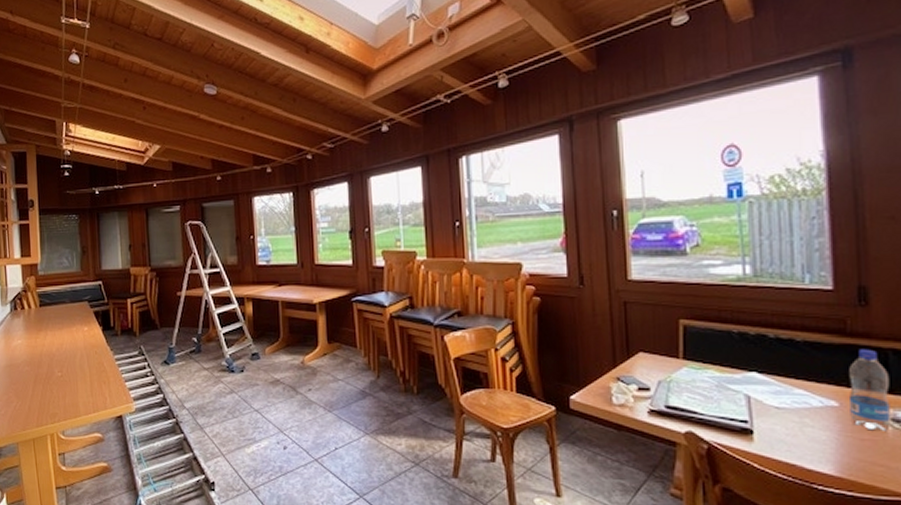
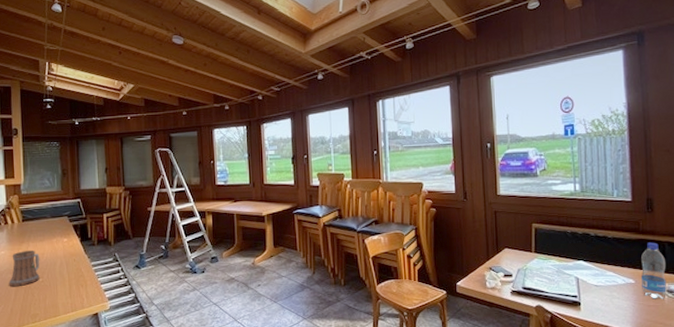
beer mug: none [26,339,59,382] -> present [9,250,40,287]

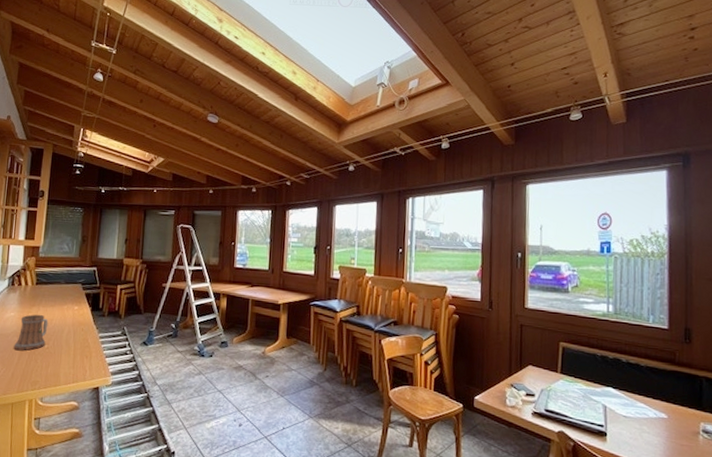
bottle: present [640,242,666,299] -> none [674,375,703,440]

